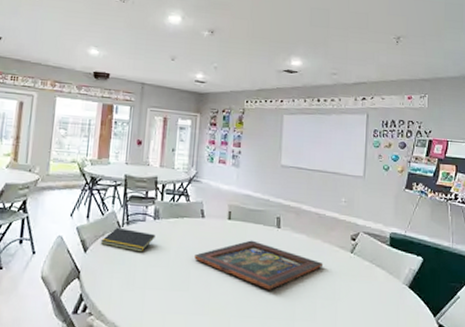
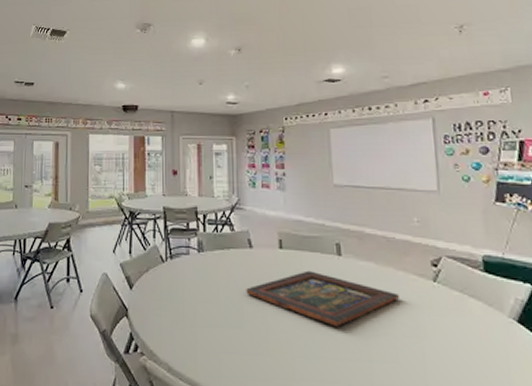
notepad: present [101,227,156,252] -> none [146,262,201,288]

